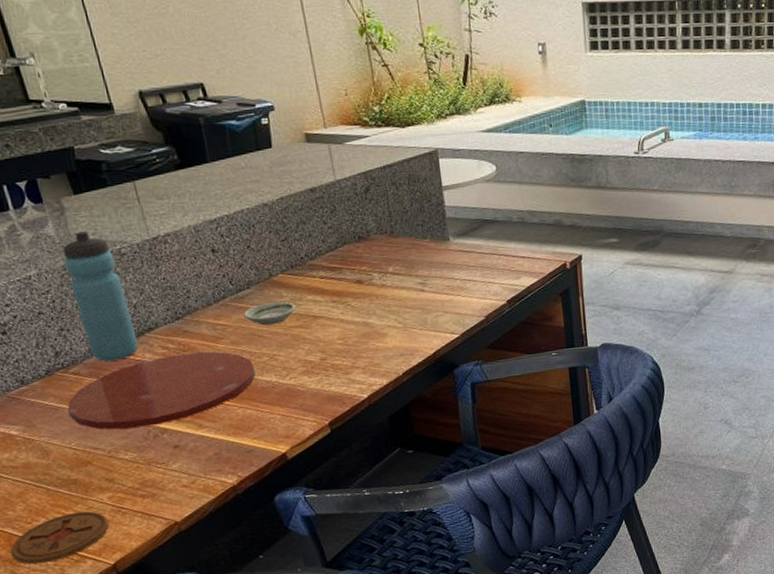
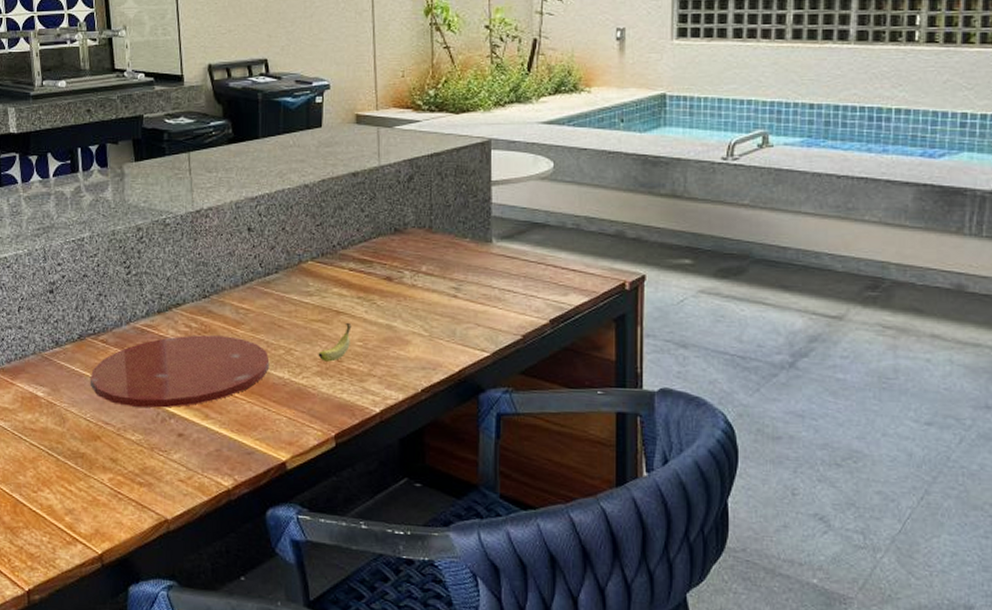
coaster: present [10,511,109,565] -> none [13,488,104,539]
water bottle: present [62,231,139,361] -> none [115,198,164,333]
saucer: present [244,302,296,326] -> none [268,291,320,316]
banana: none [301,324,331,362] -> present [318,322,352,362]

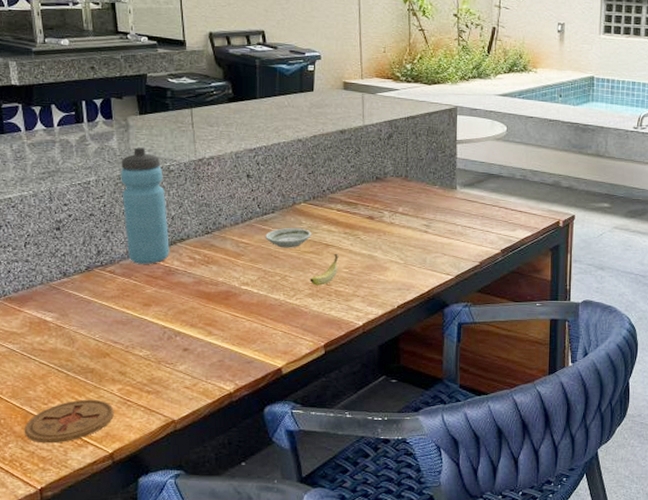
coaster: none [13,488,104,539] -> present [24,399,114,444]
plate: present [90,335,270,408] -> none [98,265,267,328]
water bottle: none [115,198,164,333] -> present [121,147,170,264]
saucer: none [268,291,320,316] -> present [265,228,312,248]

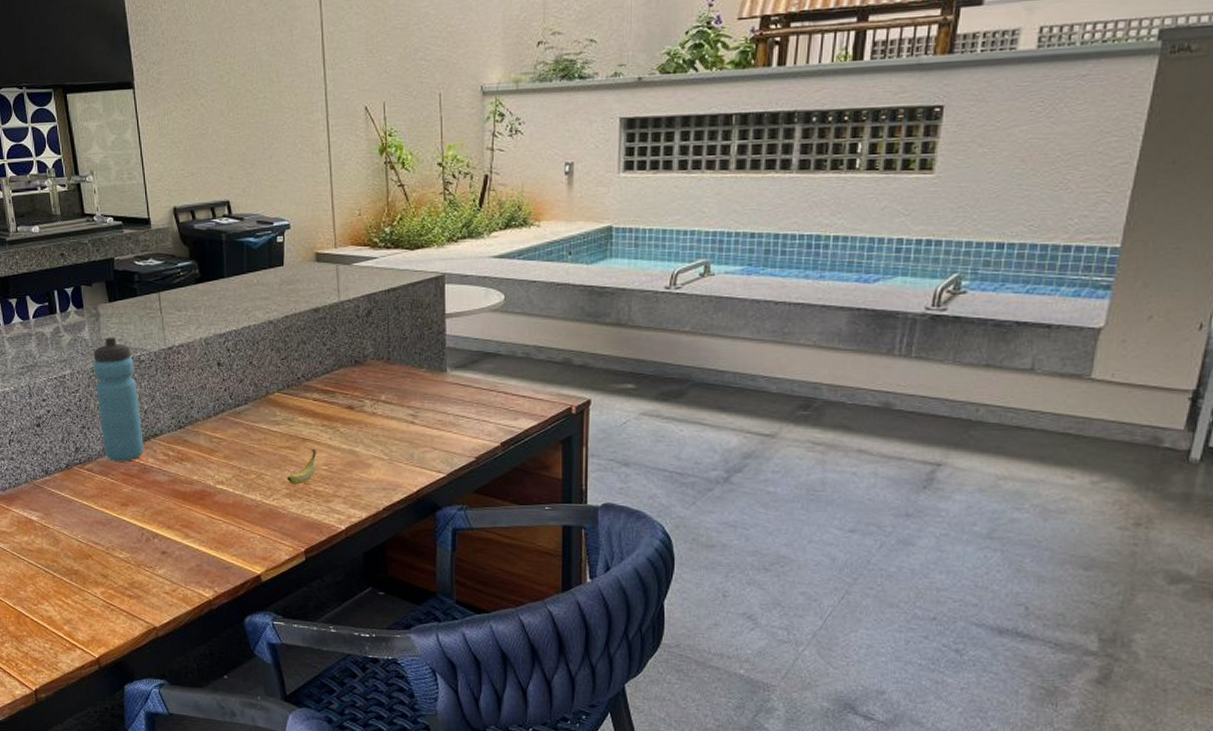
coaster: present [24,399,114,444] -> none [17,601,98,645]
saucer: present [265,228,312,248] -> none [239,421,287,443]

